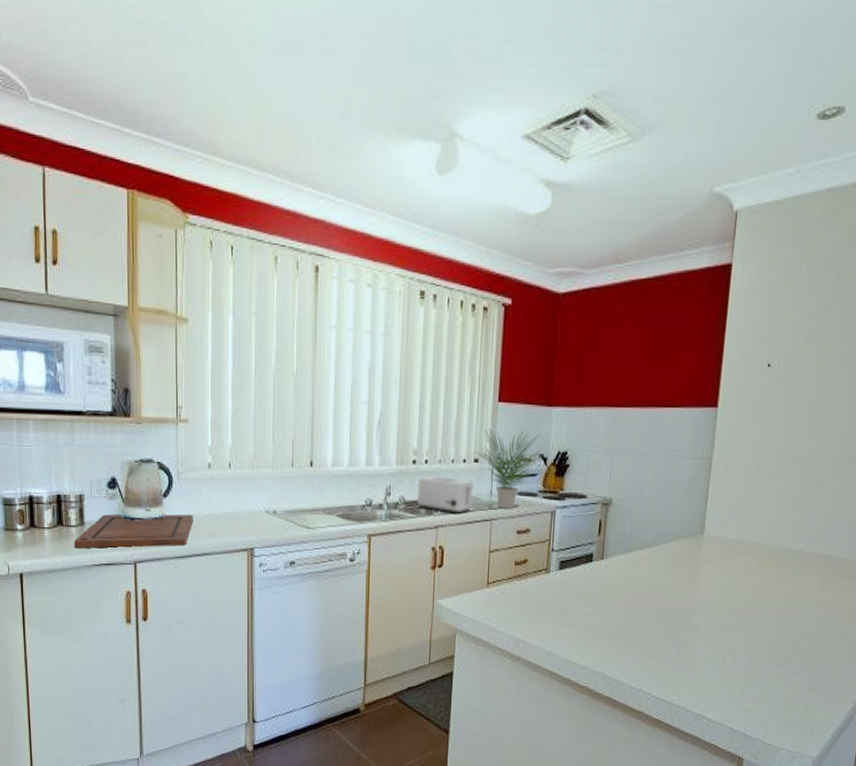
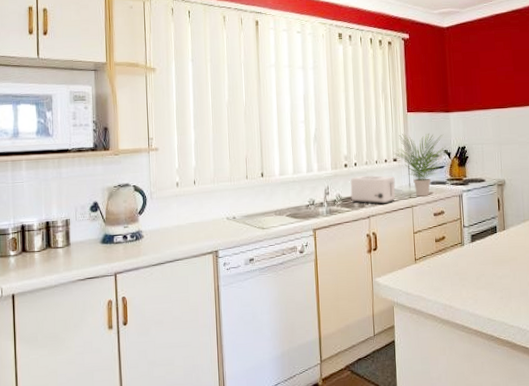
cutting board: present [74,514,193,549] -> none [61,227,165,267]

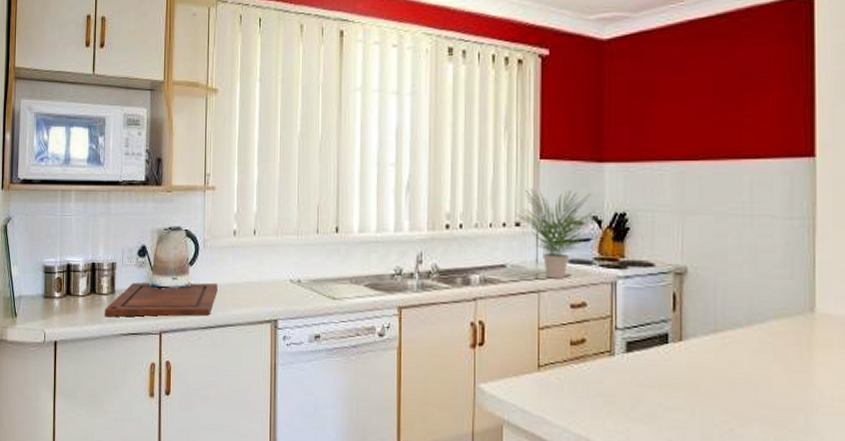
cutting board: none [61,227,165,267] -> present [105,282,218,317]
toaster: present [350,175,396,205] -> none [452,241,516,284]

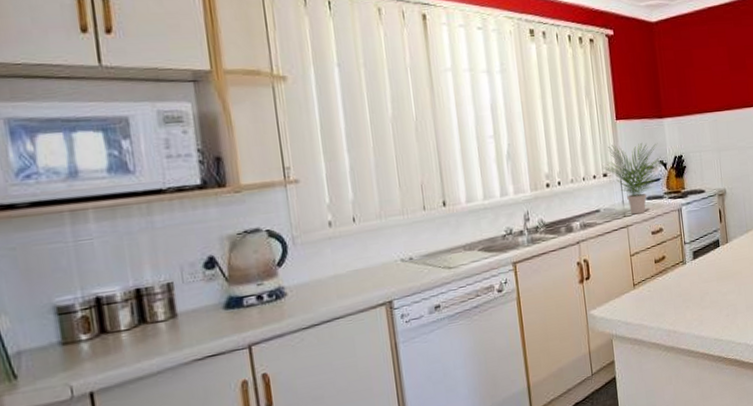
cutting board: present [105,282,218,317] -> none [165,279,318,347]

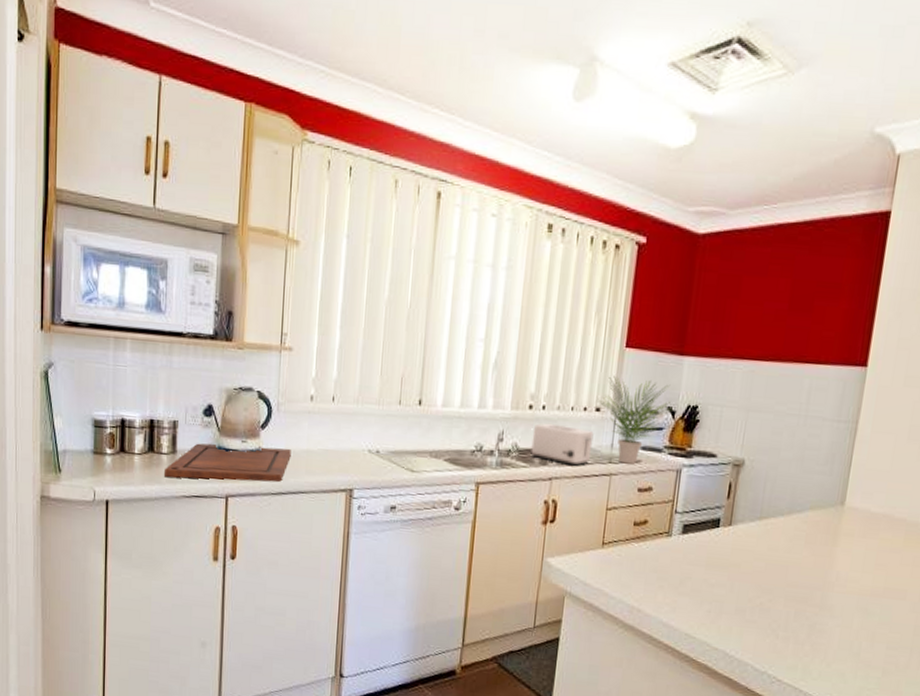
cutting board: none [165,279,318,347] -> present [164,443,291,483]
toaster: none [554,193,608,228] -> present [531,423,594,466]

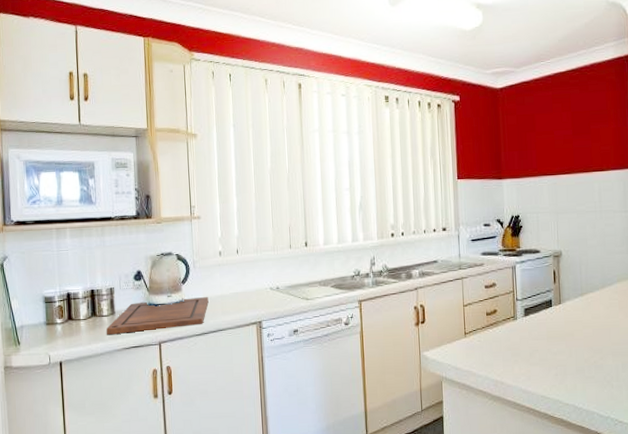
toaster: present [531,423,594,466] -> none [397,245,445,276]
potted plant: present [597,375,673,464] -> none [443,201,500,268]

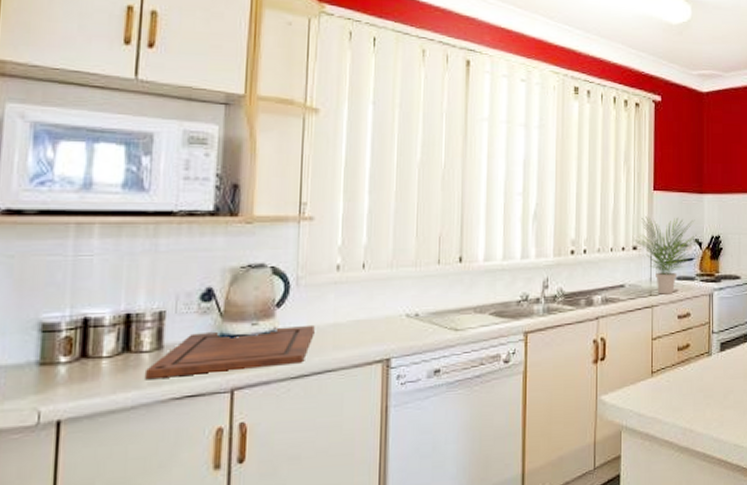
potted plant: none [443,201,500,268] -> present [633,215,699,295]

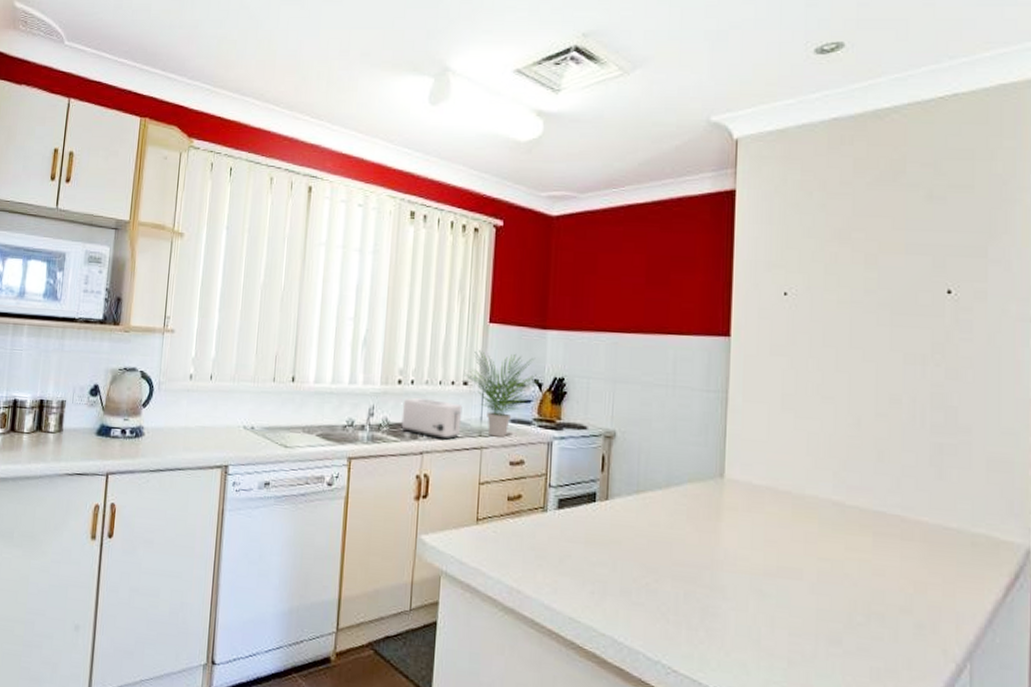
cutting board: present [145,326,315,380] -> none [50,422,170,460]
toaster: none [576,265,633,303] -> present [401,397,463,440]

